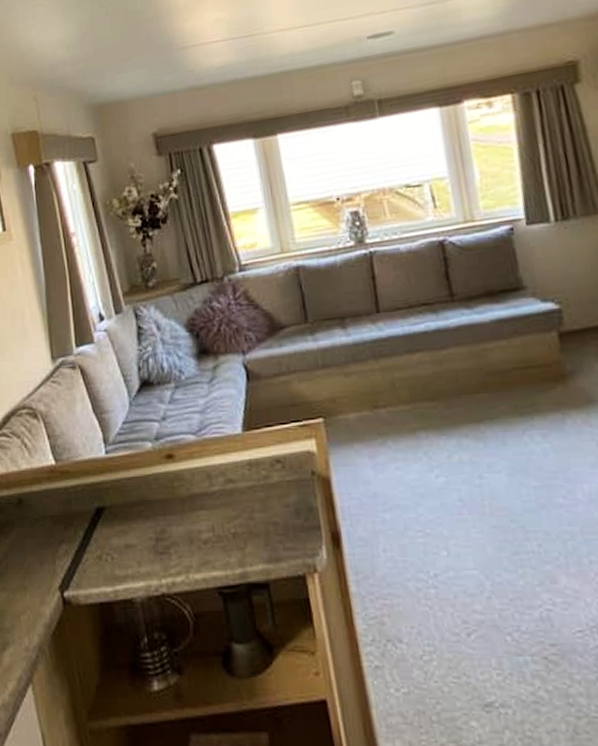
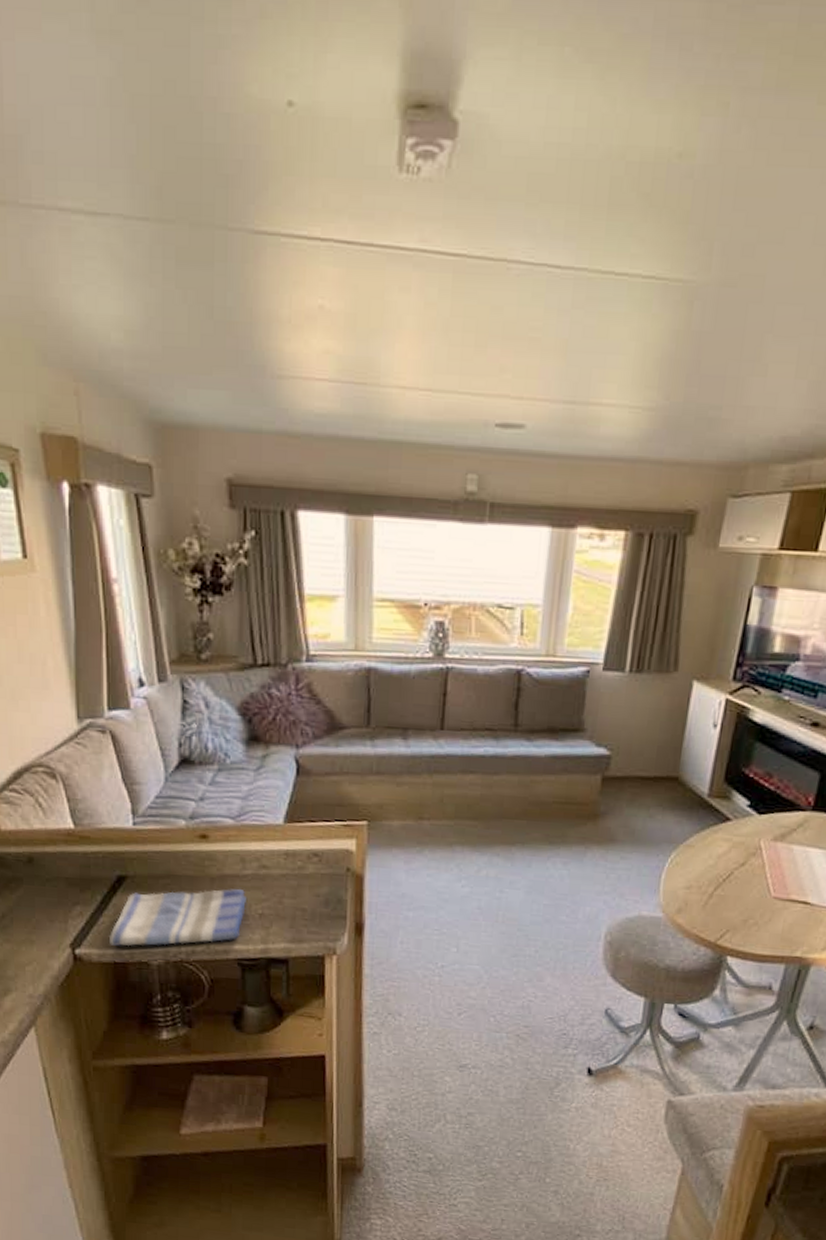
dish towel: none [92,508,219,584] -> present [108,889,248,947]

